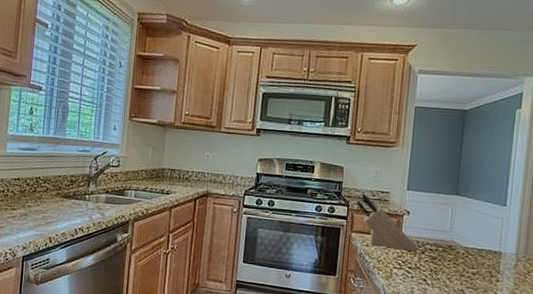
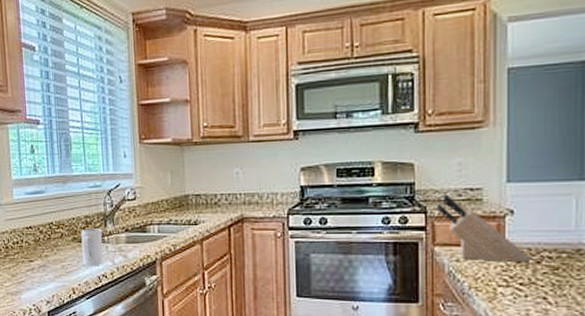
mug: none [62,186,84,220] -> present [81,228,104,266]

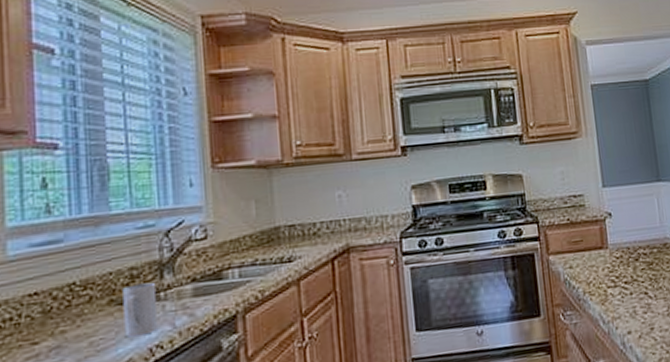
knife block: present [436,194,531,262] -> none [546,202,631,265]

